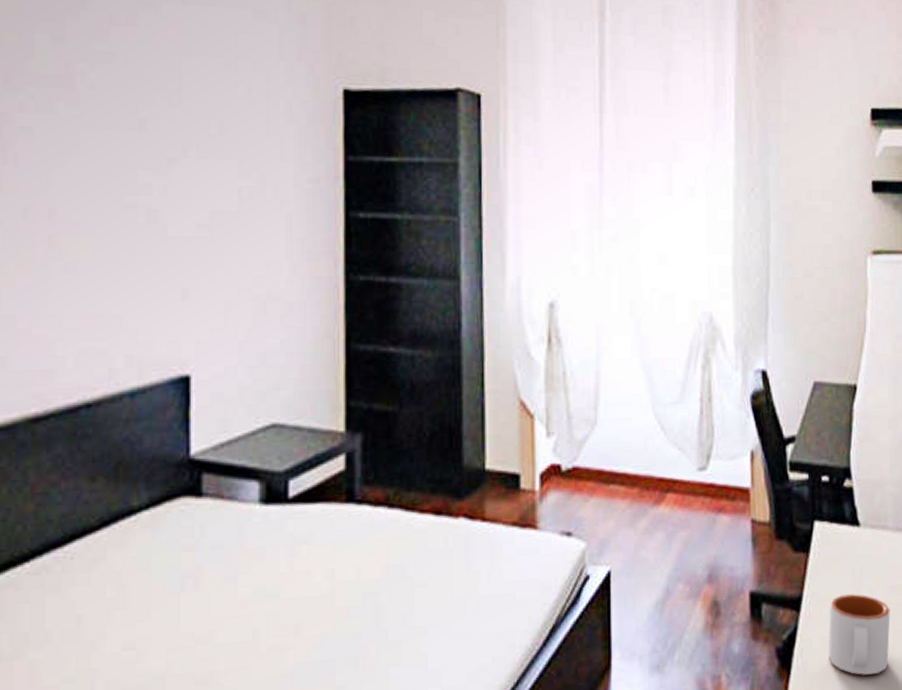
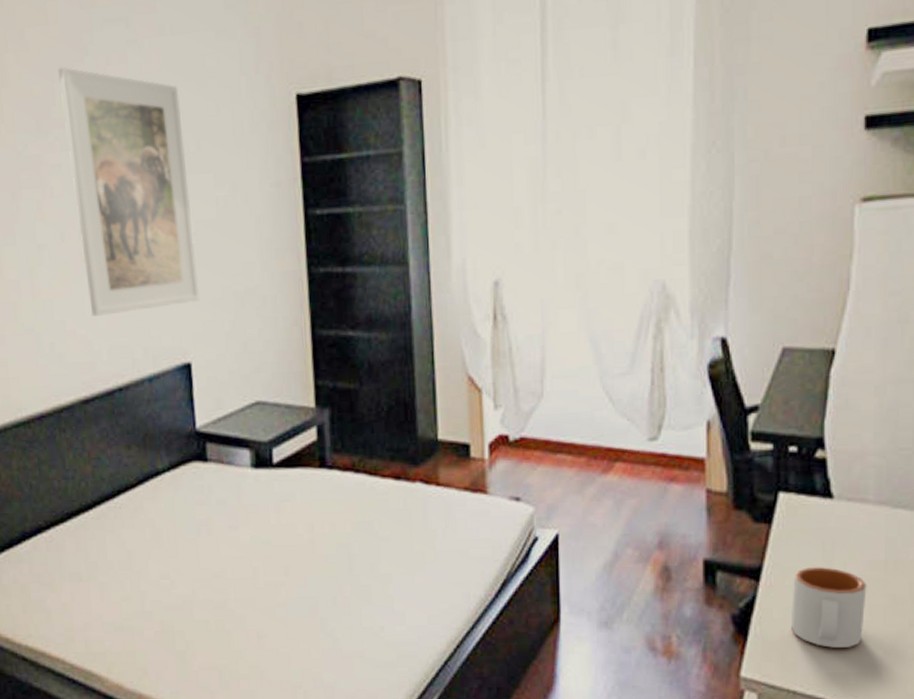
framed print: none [42,17,210,313] -> present [58,66,200,316]

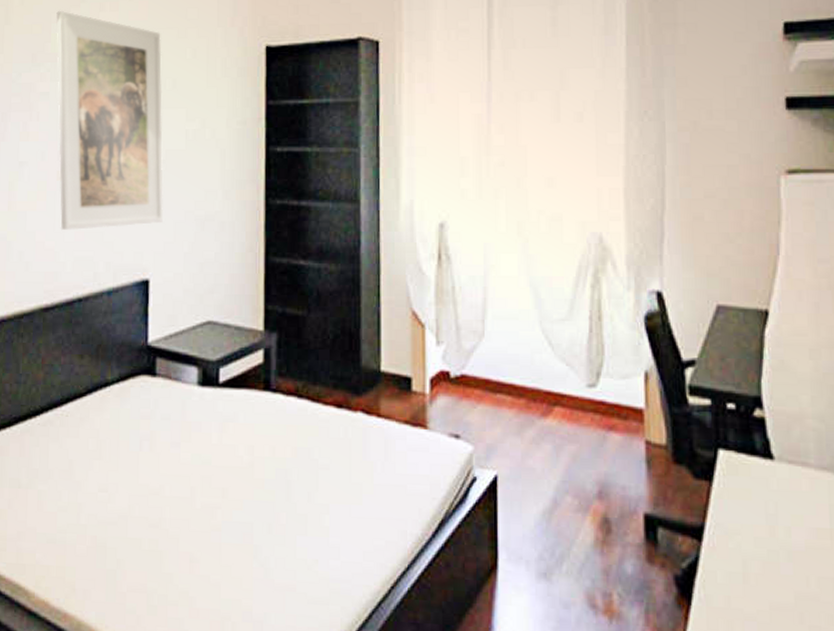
mug: present [790,567,867,648] -> none [735,530,814,621]

